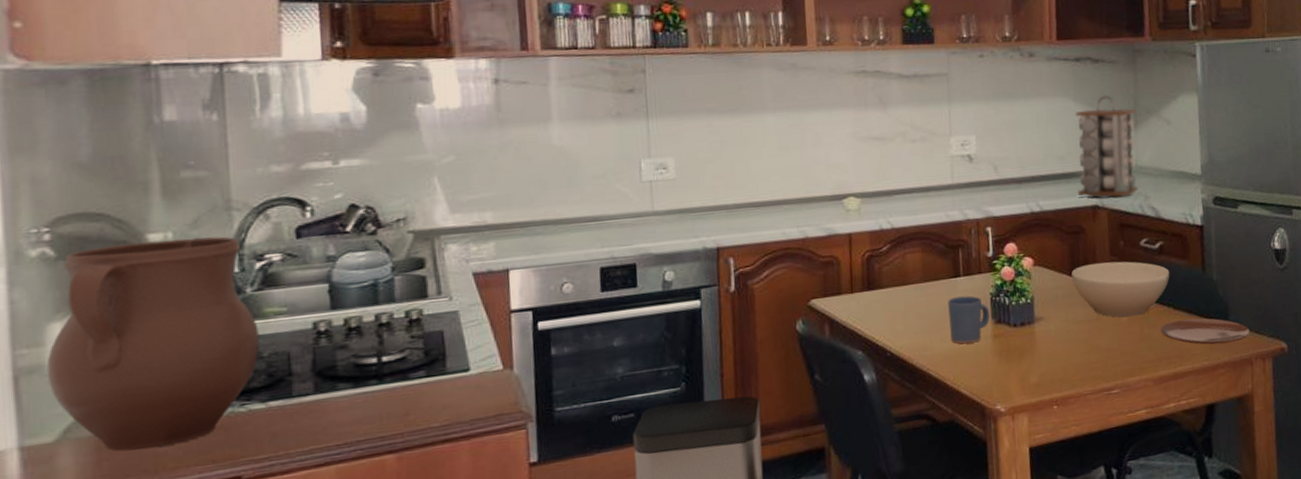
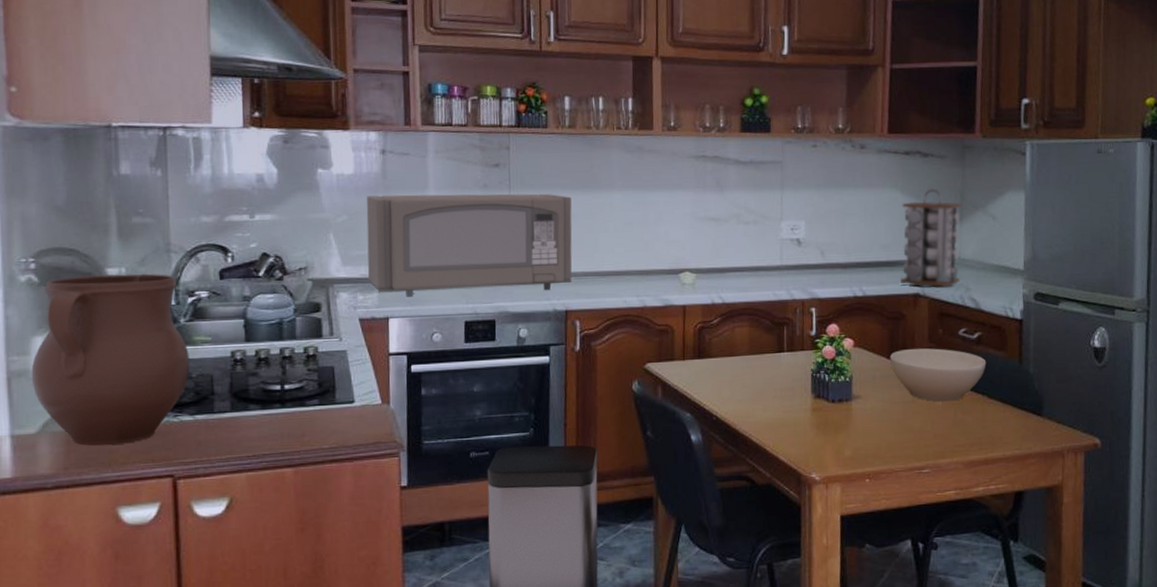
microwave: none [477,120,723,246] -> present [366,193,572,298]
mug: present [948,295,990,344] -> none [771,370,810,415]
plate: present [1161,318,1250,345] -> none [974,408,1064,435]

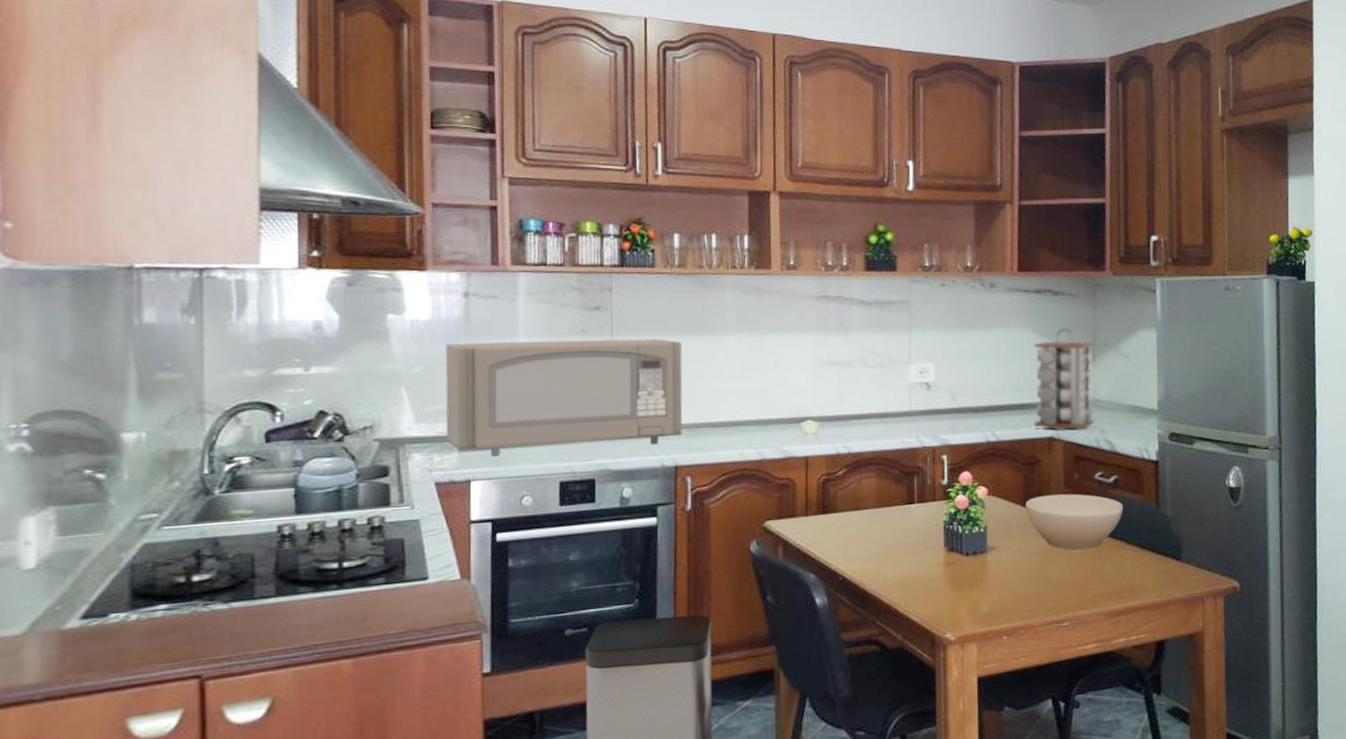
ceramic jug: present [31,273,190,447] -> none [18,438,225,647]

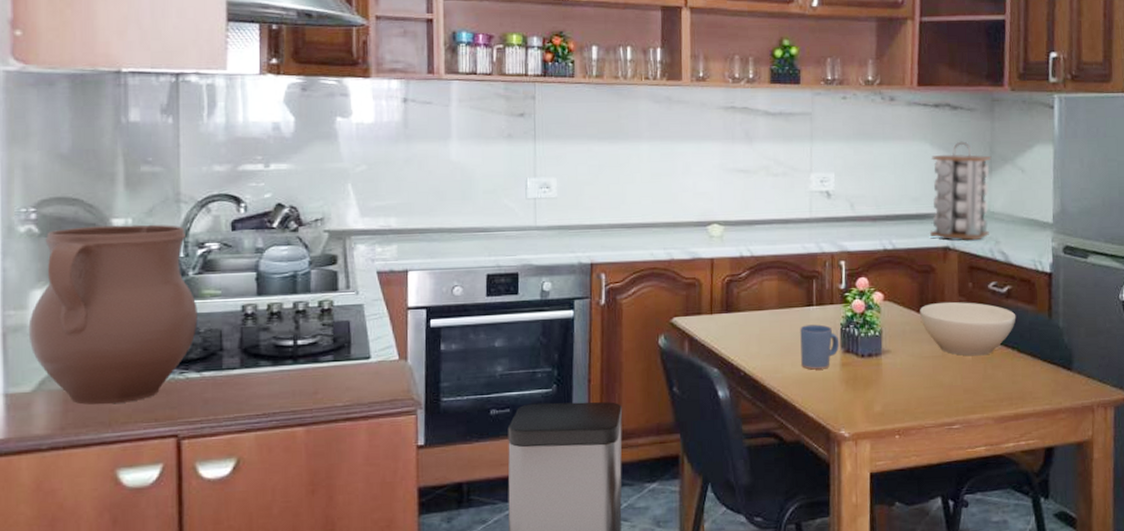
ceramic jug: none [18,438,225,647] -> present [28,224,198,405]
microwave: present [445,339,683,458] -> none [386,144,599,251]
mug: none [901,522,942,571] -> present [800,324,839,370]

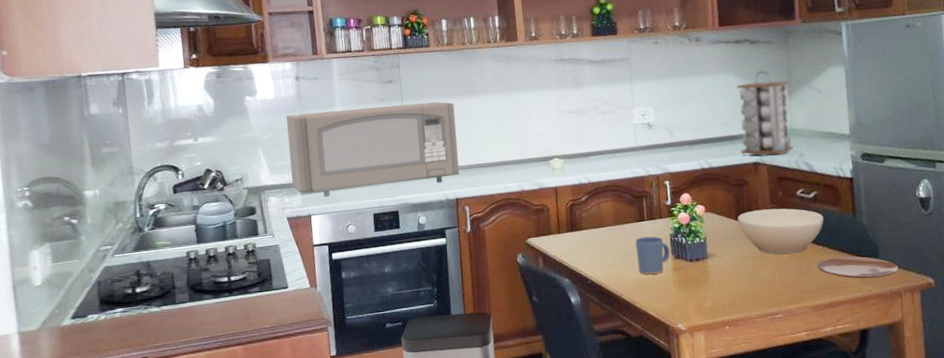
ceramic jug: present [28,224,198,405] -> none [31,192,155,338]
microwave: none [386,144,599,251] -> present [286,101,460,198]
plate: none [1004,362,1094,390] -> present [817,256,899,279]

